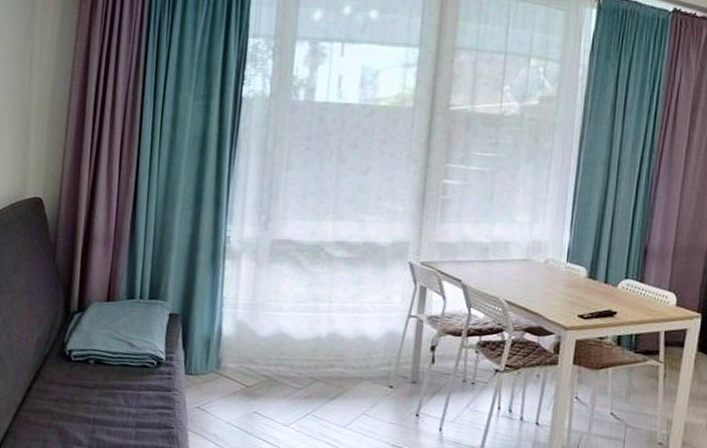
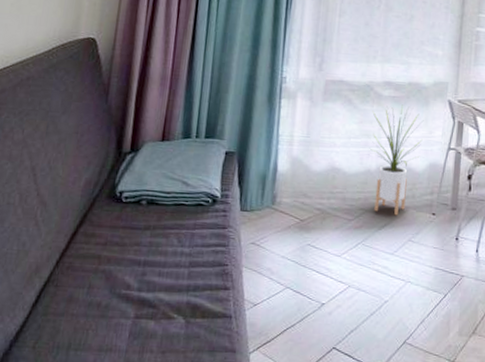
house plant: none [320,266,381,387] -> present [370,104,424,216]

